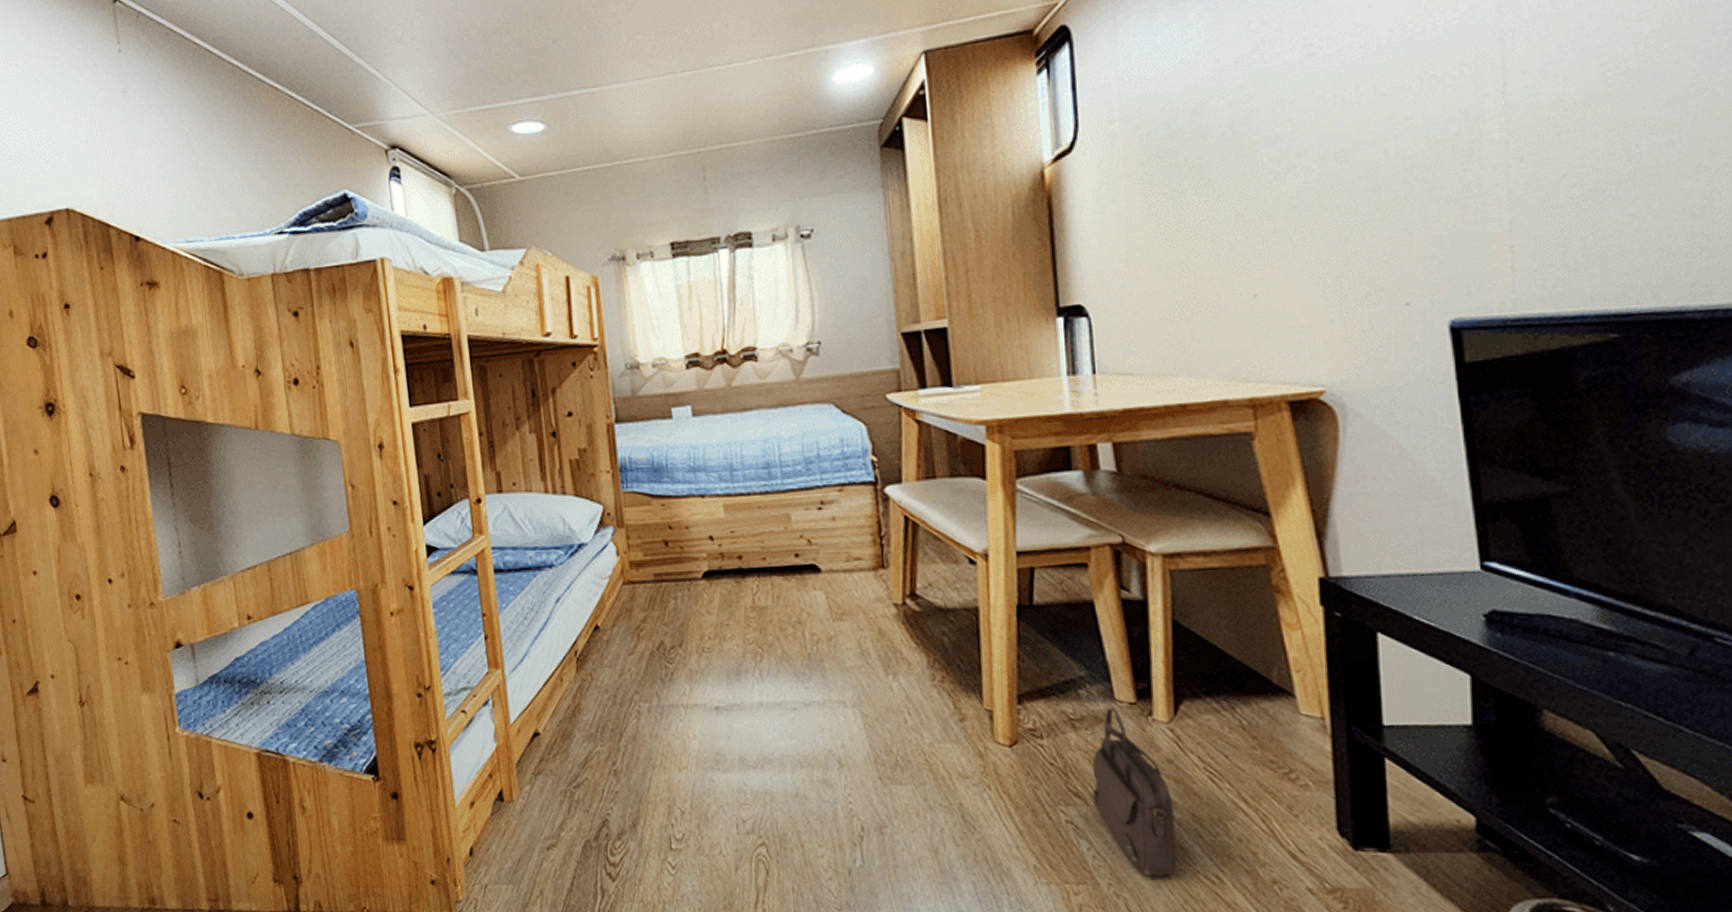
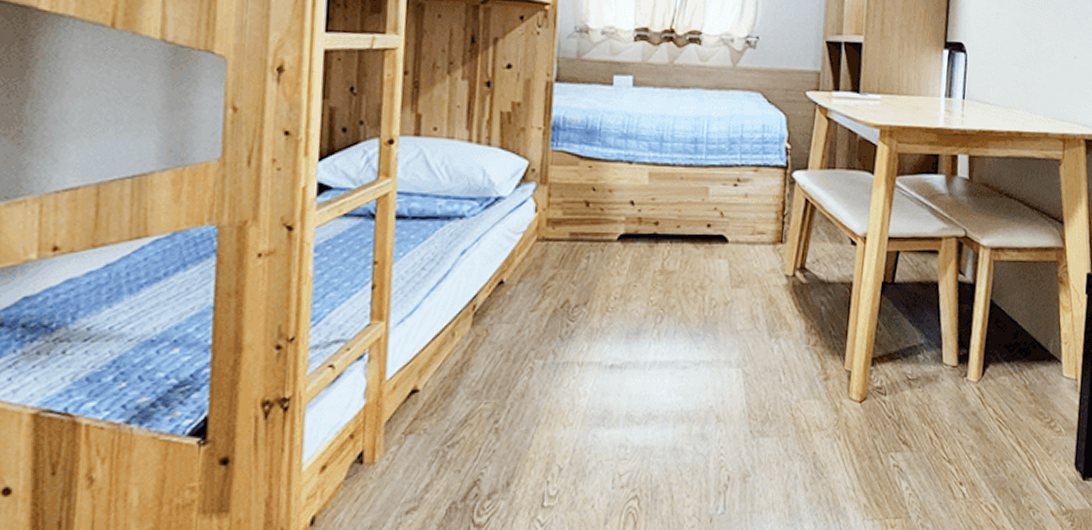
handbag: present [1092,708,1178,876] -> none [915,370,972,509]

